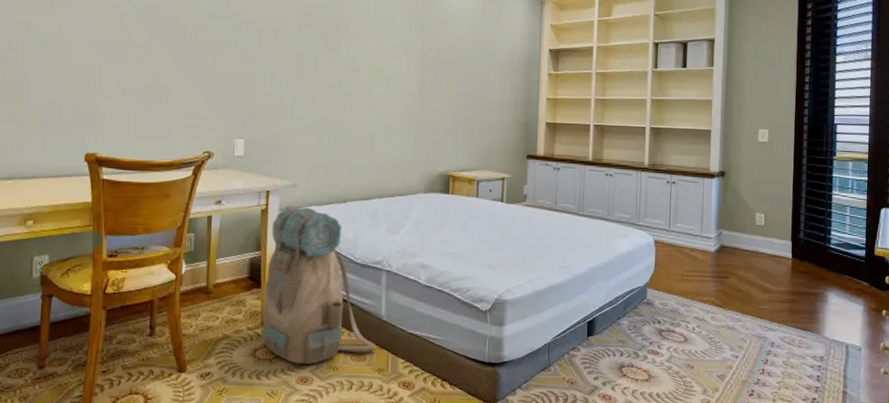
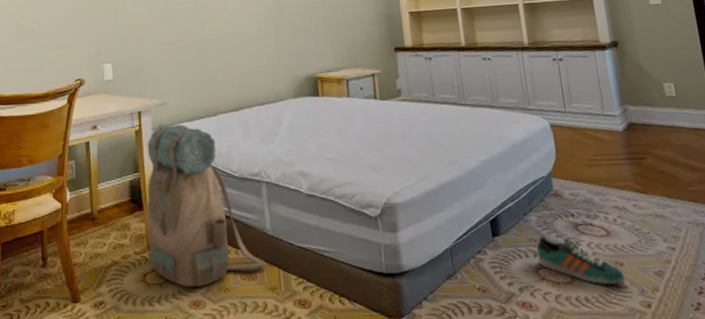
sneaker: none [623,338,693,383] -> present [536,236,625,284]

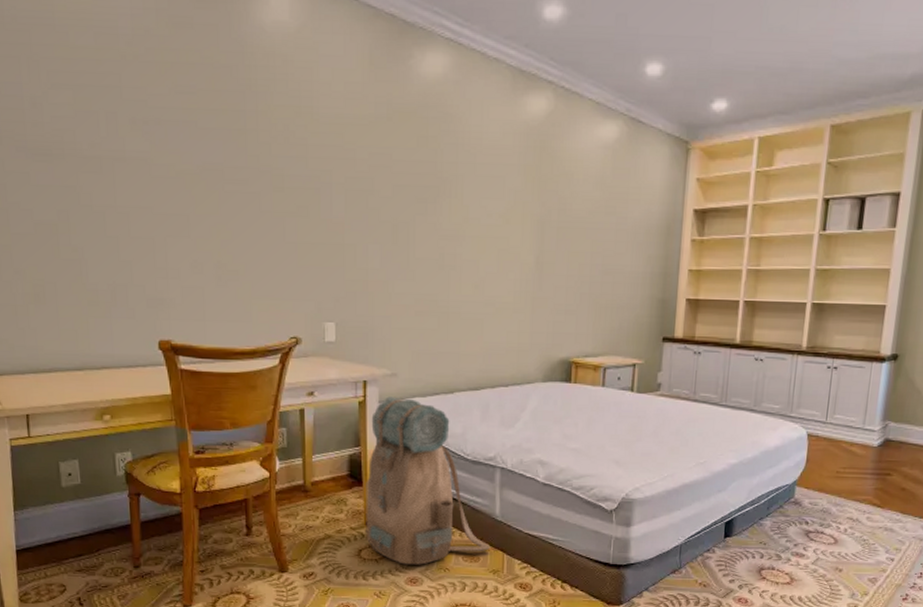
sneaker: present [536,236,625,284] -> none [763,540,841,587]

